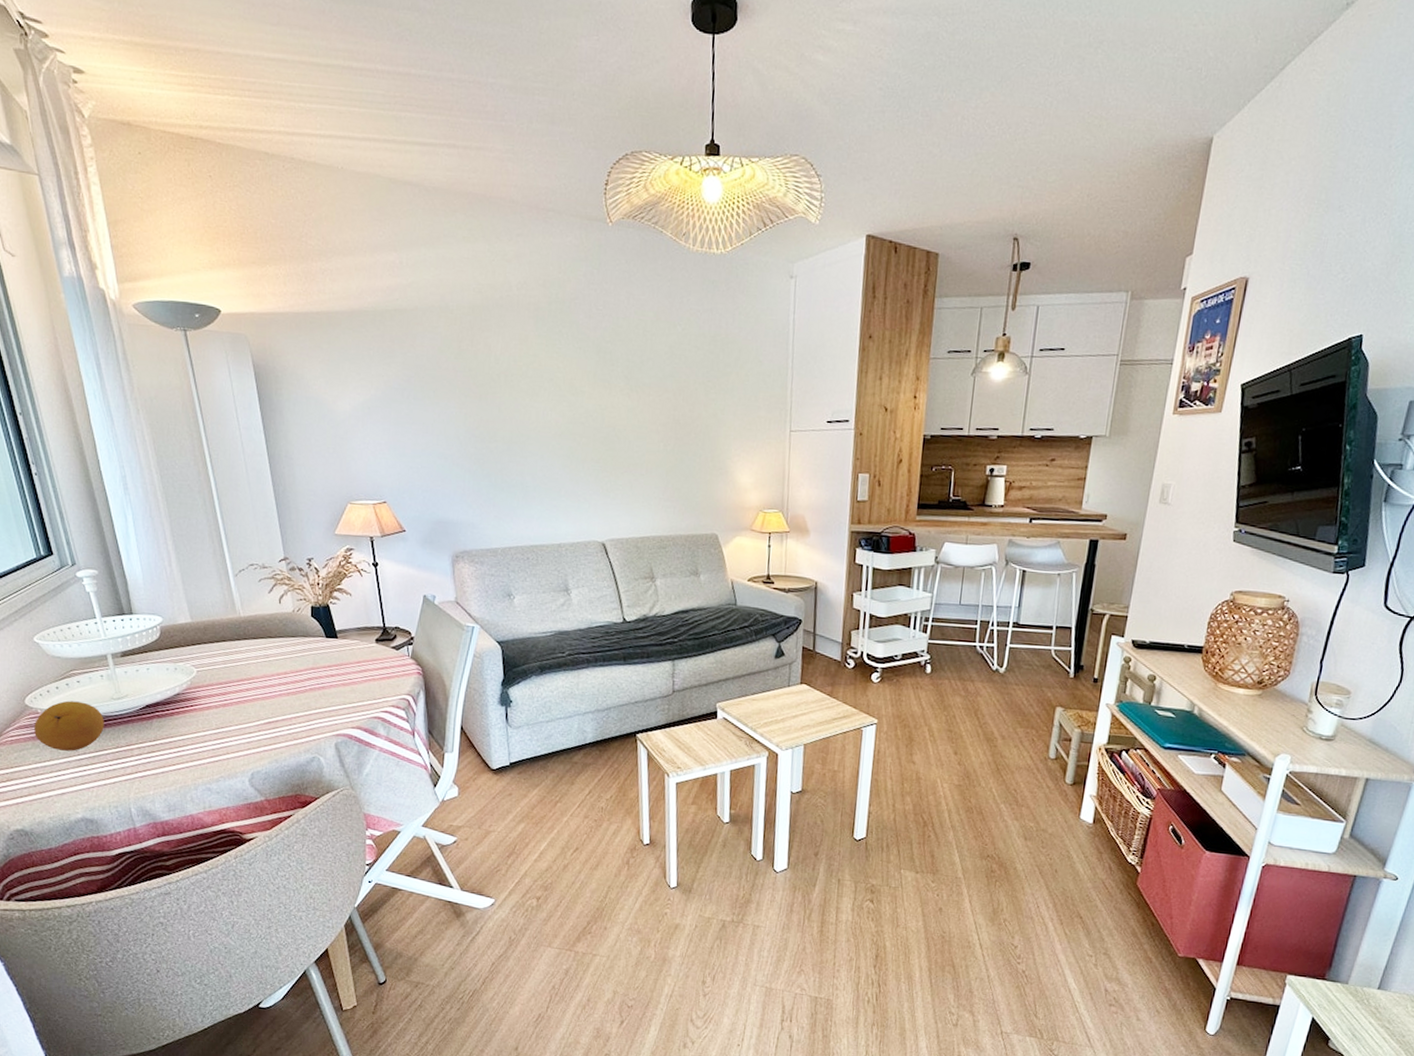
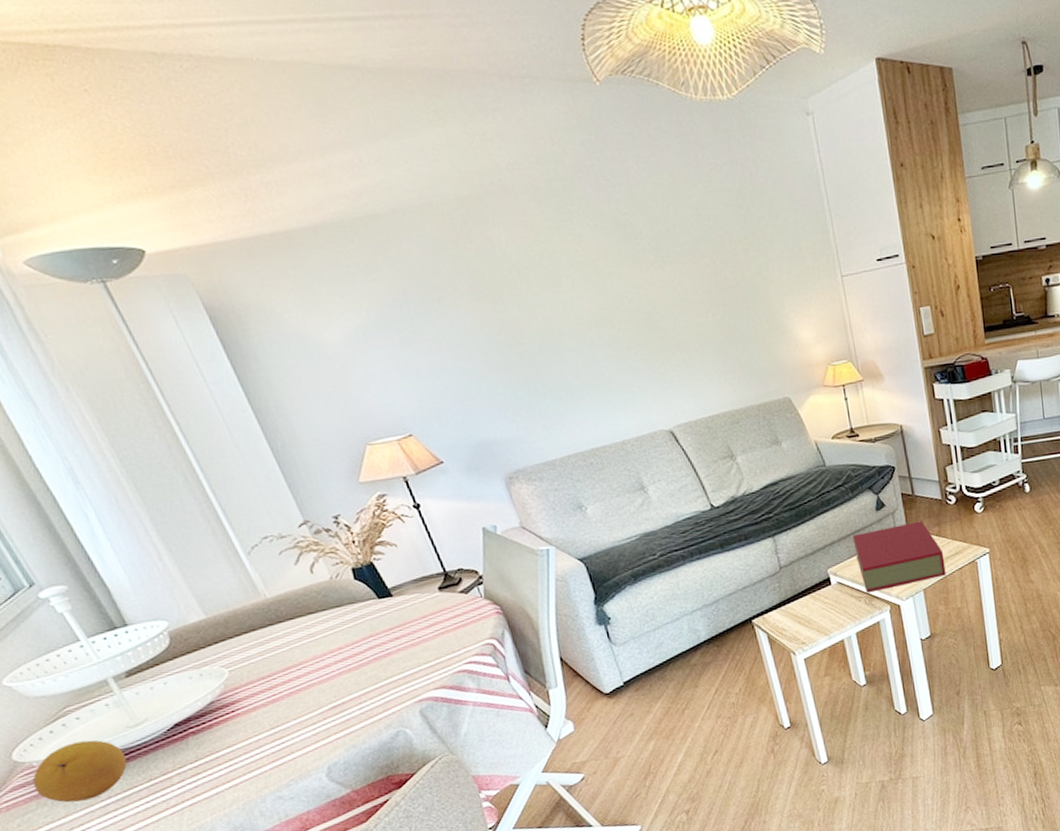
book: none [746,676,831,736] -> present [852,521,946,592]

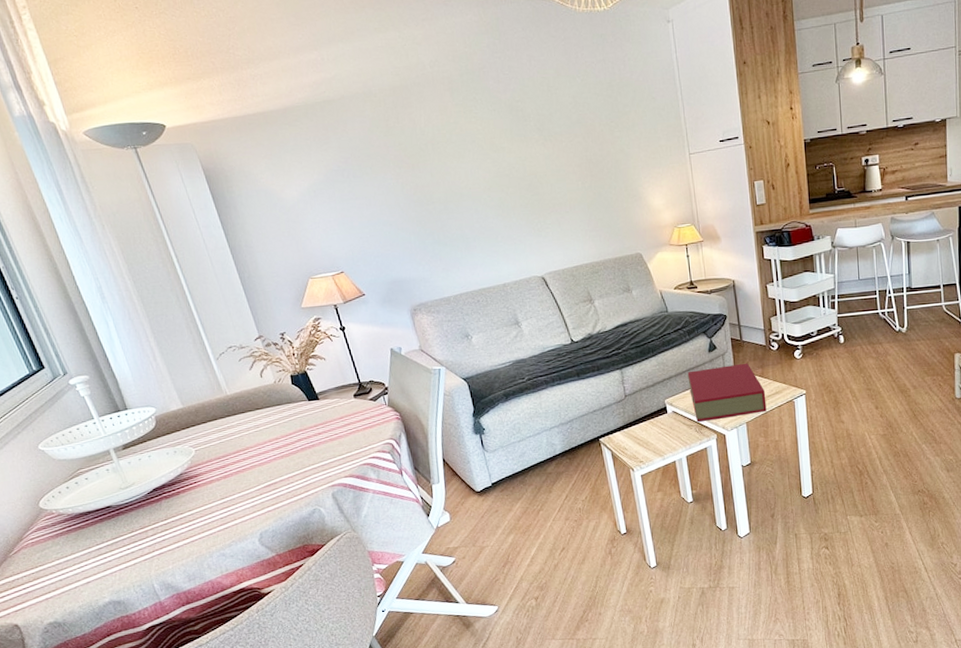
fruit: present [32,740,127,803] -> none [51,496,117,544]

